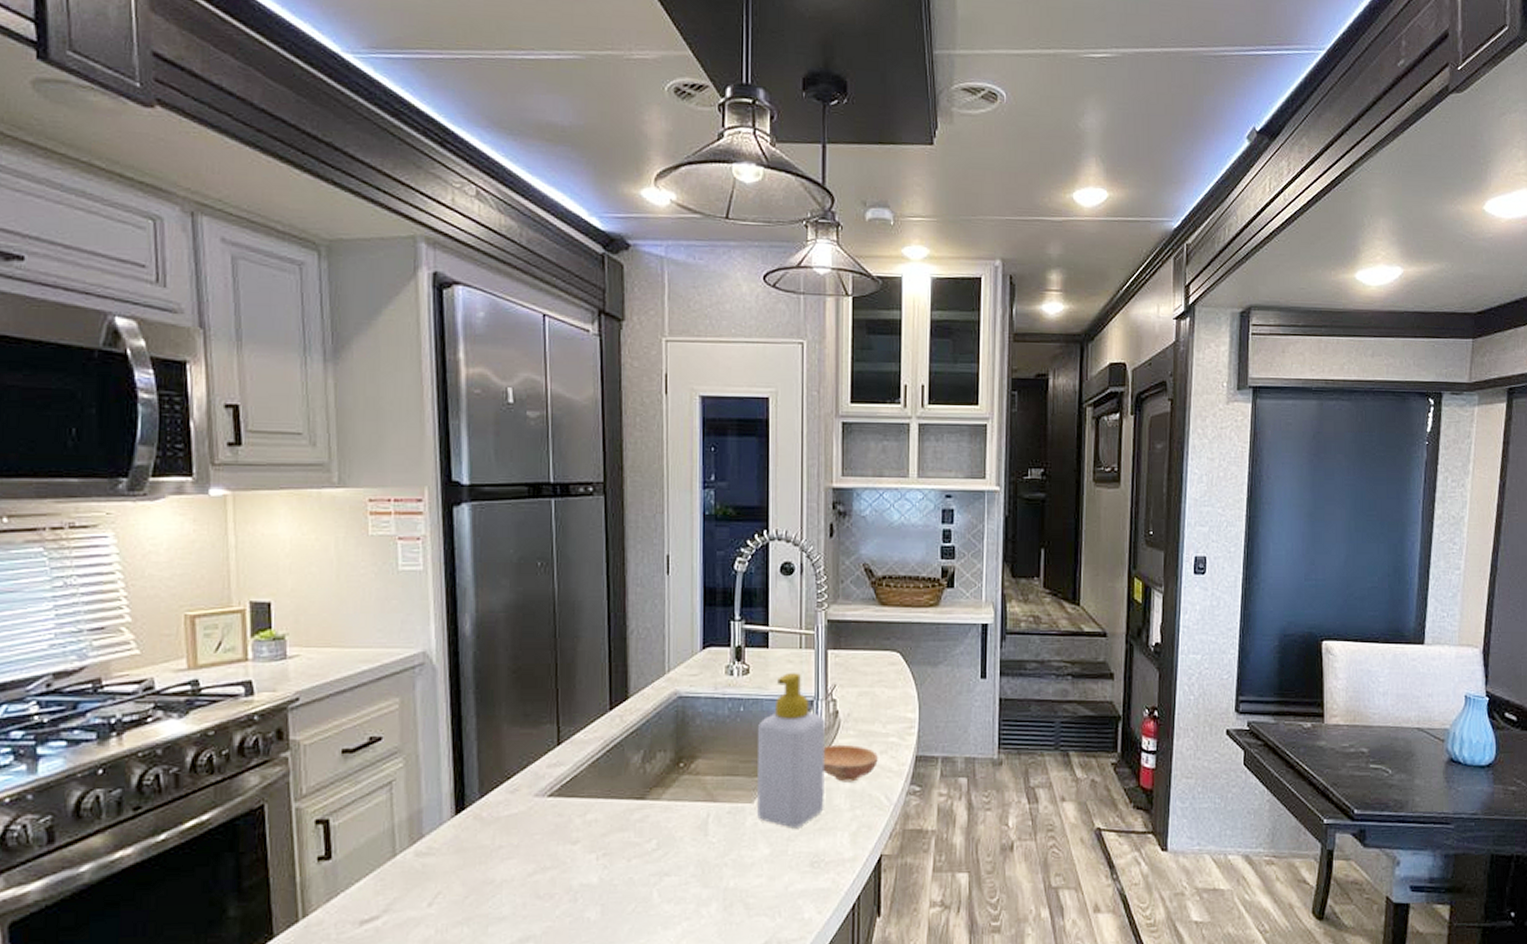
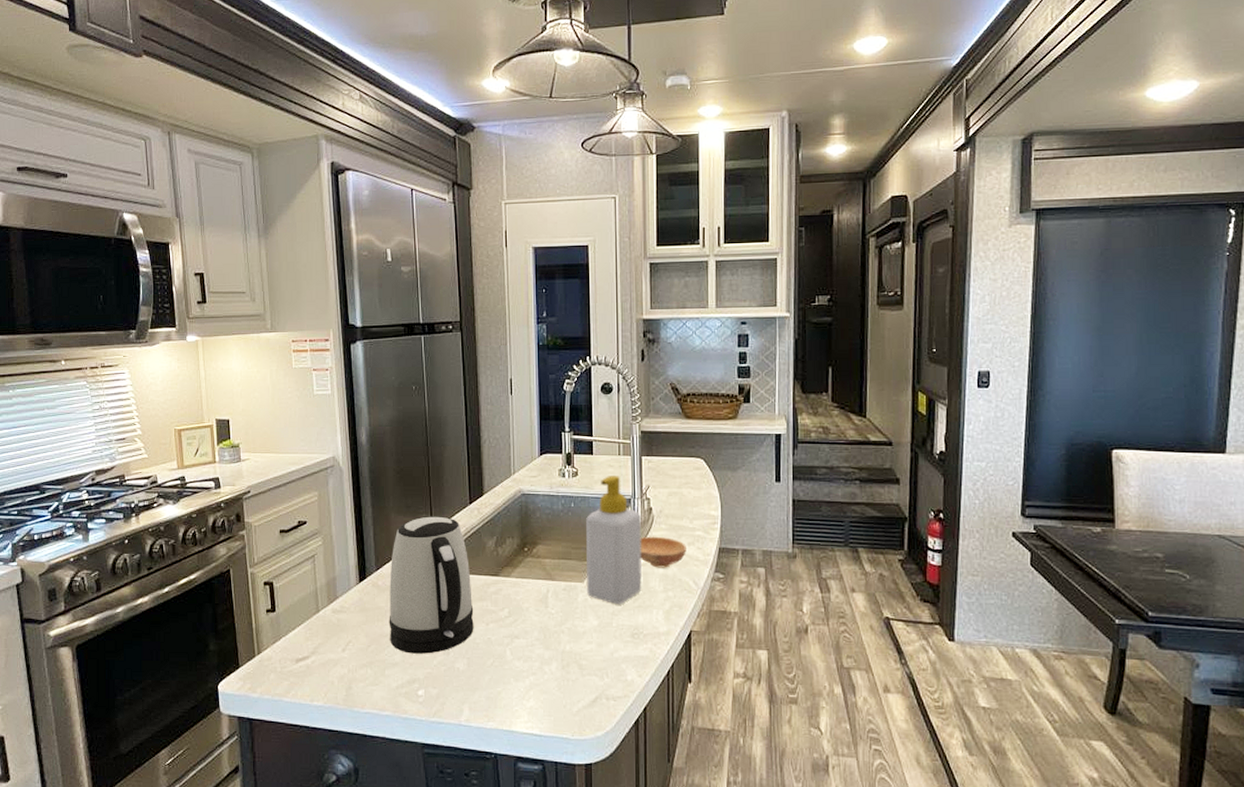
kettle: none [495,726,611,904] -> present [389,516,474,654]

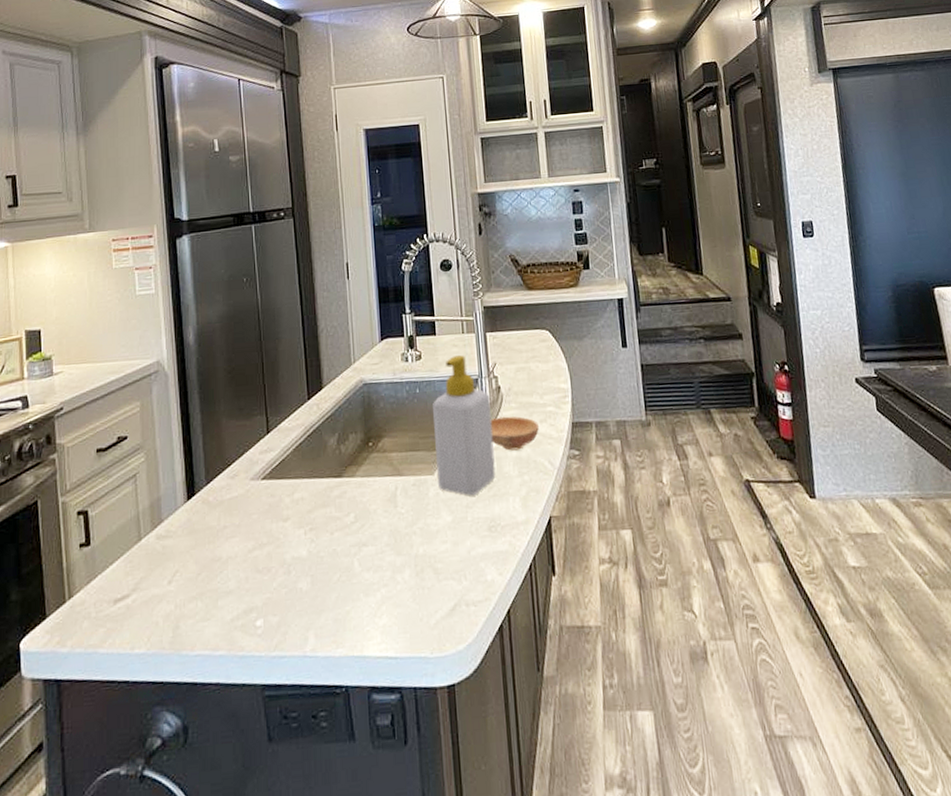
kettle: present [389,516,474,654] -> none [221,416,317,578]

